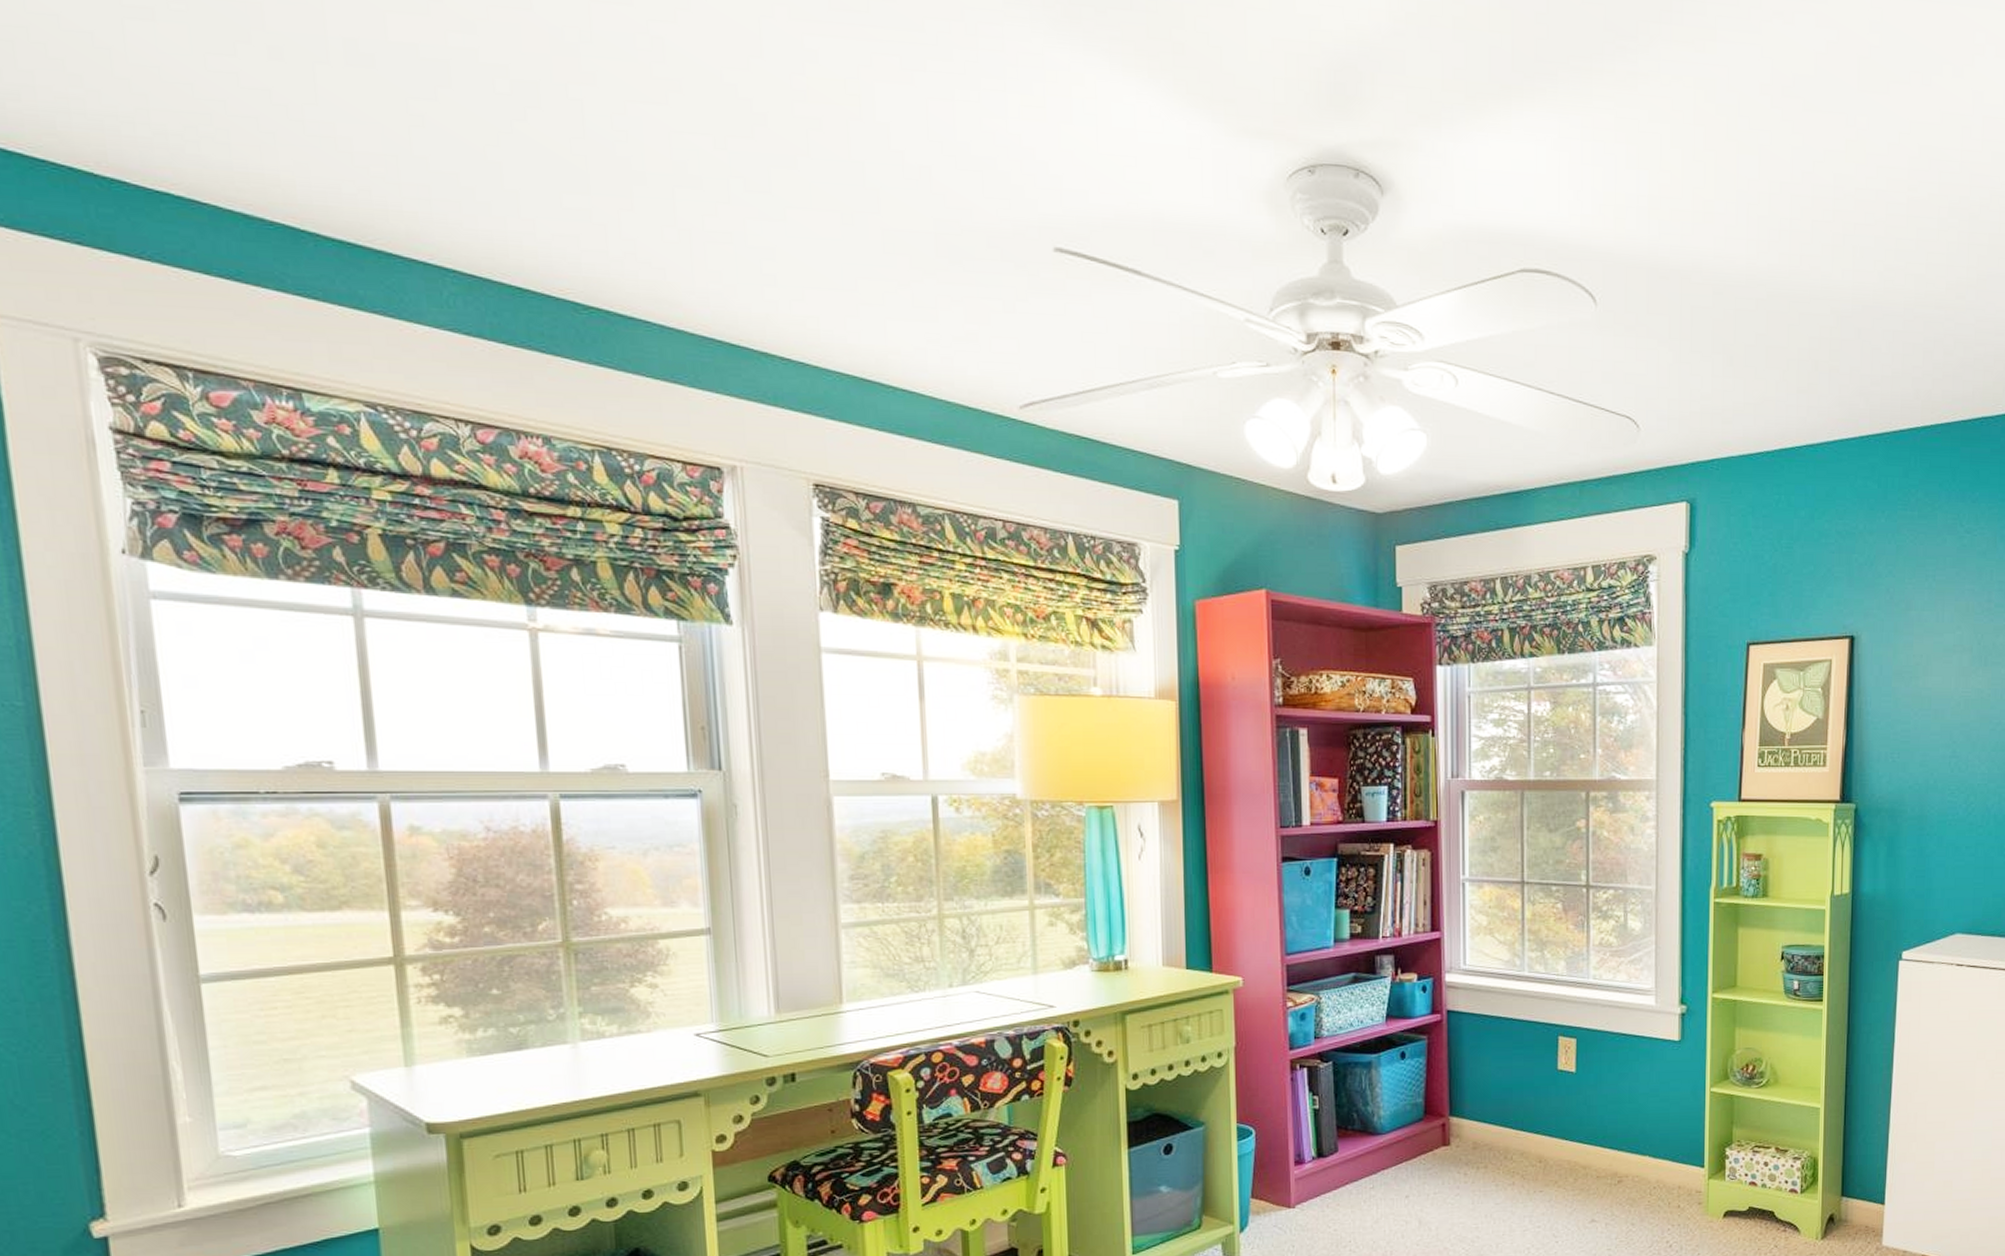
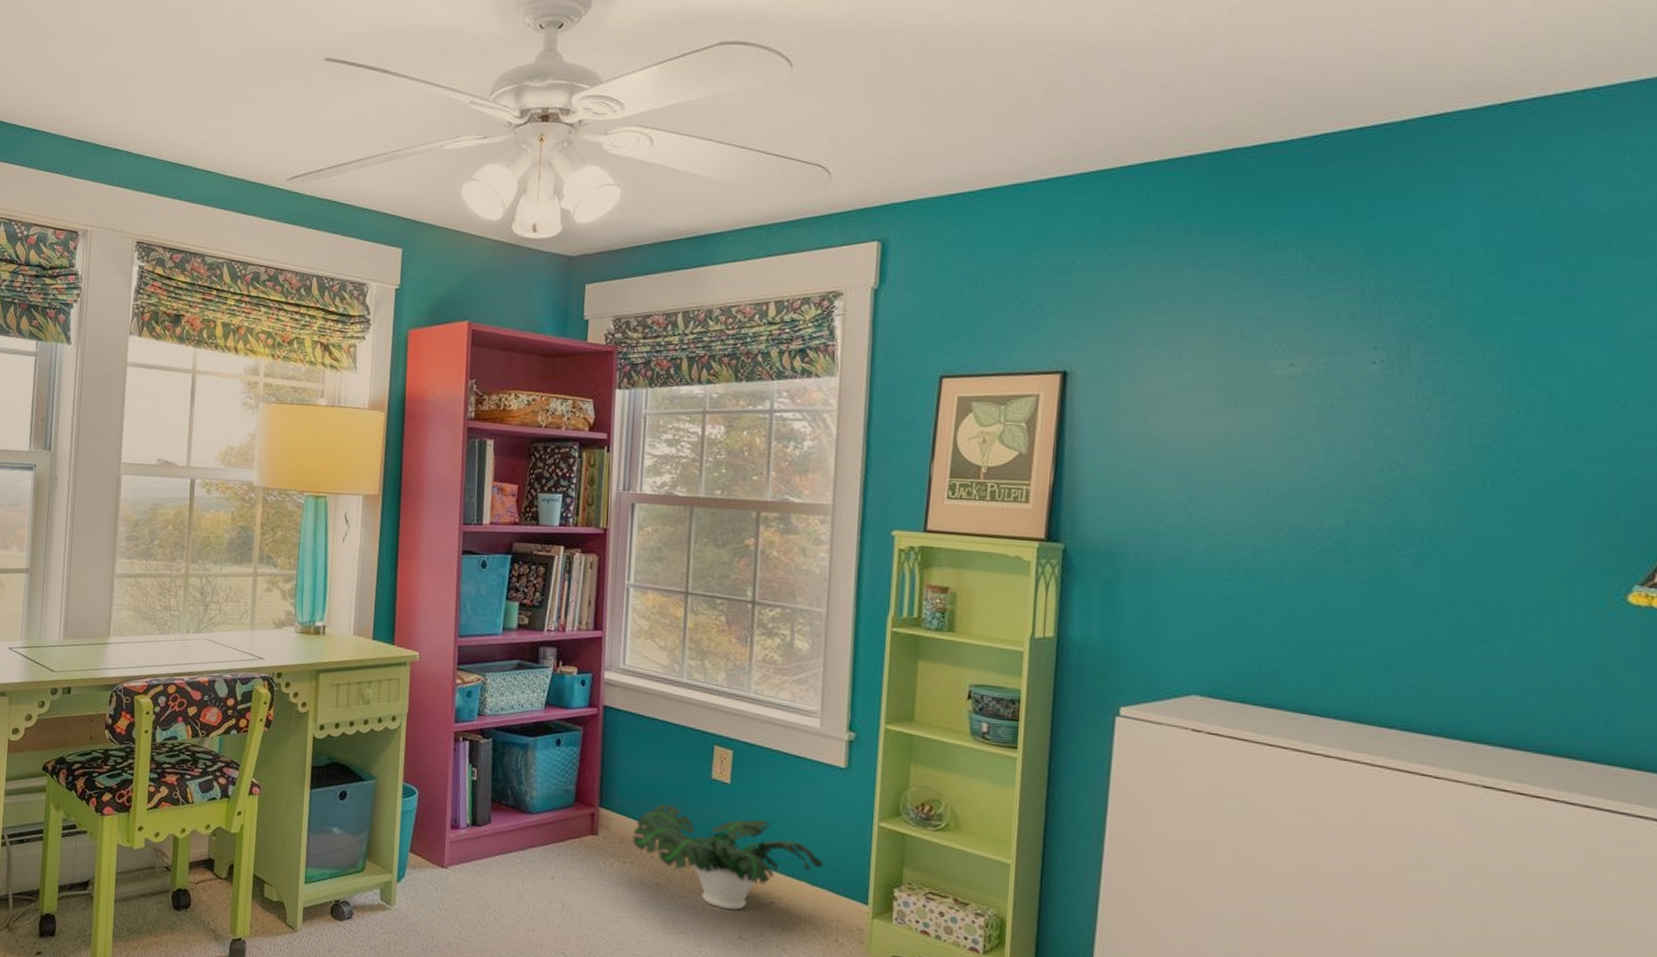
potted plant: none [1485,1102,1664,1197] -> present [632,803,824,910]

